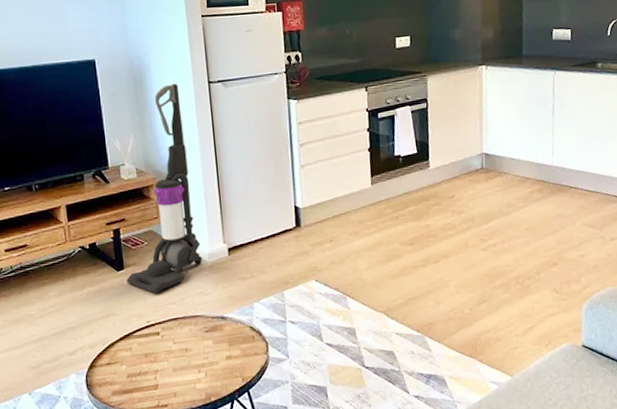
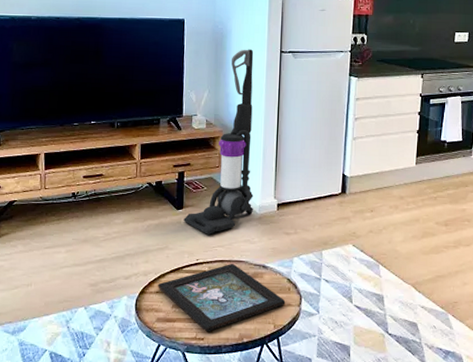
decorative tray: none [108,320,252,398] -> present [158,264,286,332]

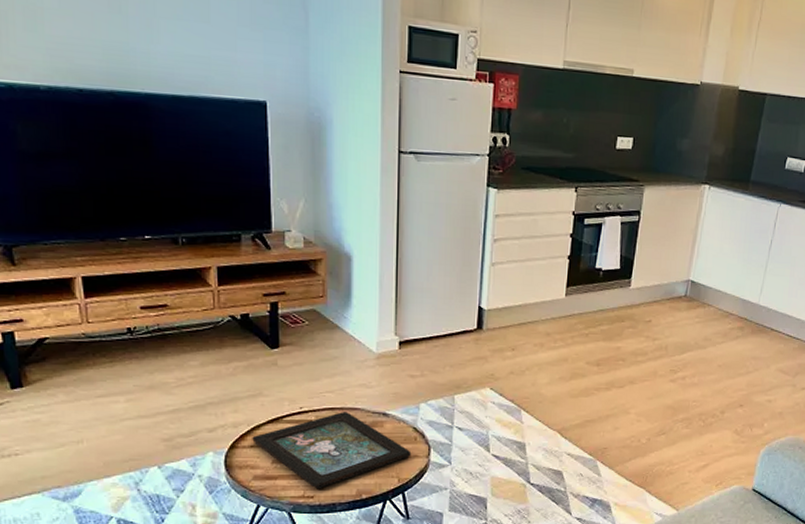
vacuum cleaner: present [184,49,254,235] -> none [281,146,369,378]

